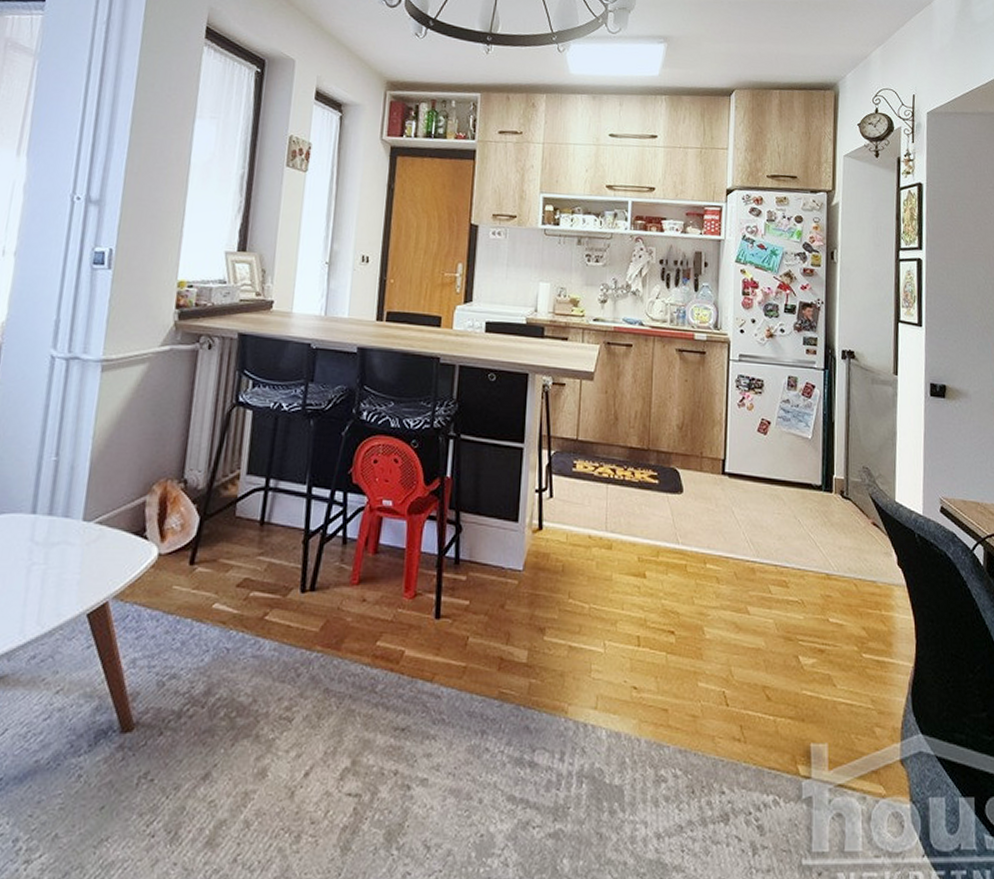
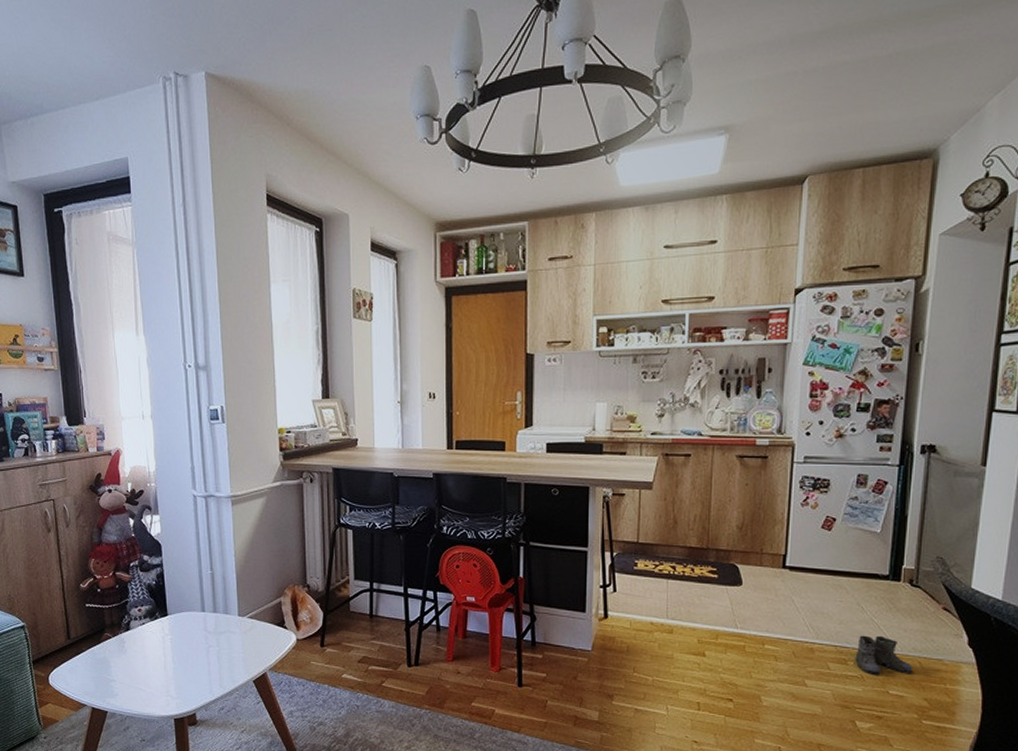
boots: none [795,553,849,600] -> present [855,635,913,675]

